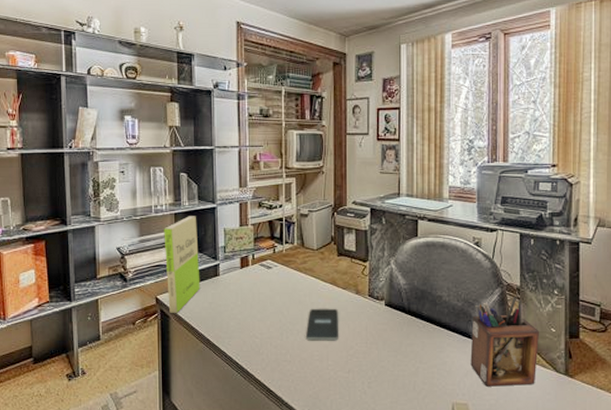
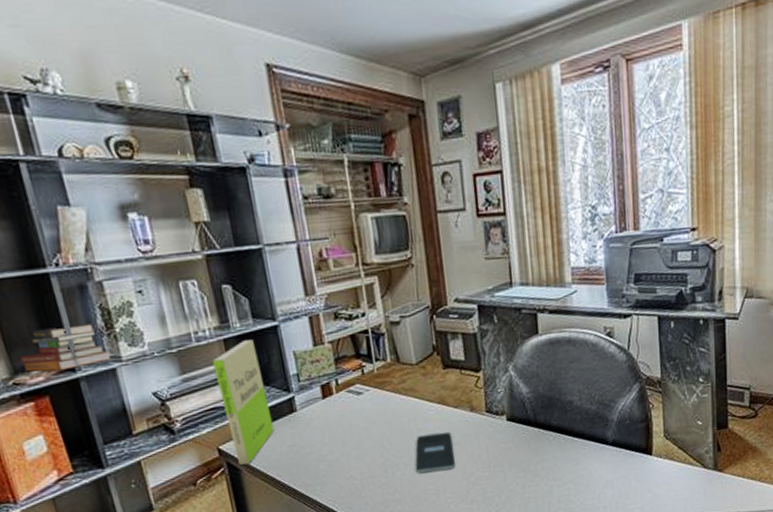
books: none [32,190,93,224] -> present [20,323,111,372]
desk organizer: present [470,297,540,387] -> none [609,391,686,495]

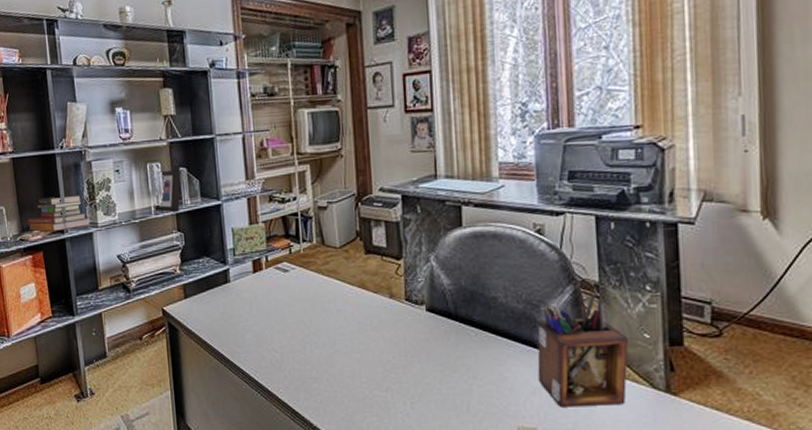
picture frame: none [194,287,227,339] -> present [154,170,181,212]
book: present [212,339,275,465] -> none [165,215,210,326]
calculator: present [415,431,455,473] -> none [333,315,372,354]
desk organizer: none [609,391,686,495] -> present [537,295,629,407]

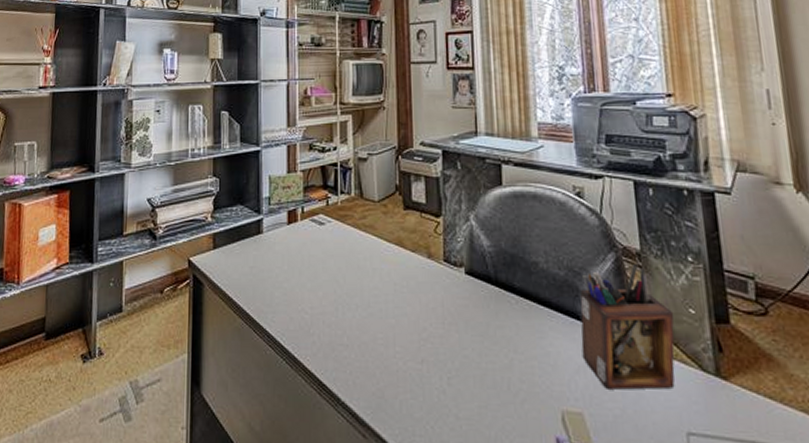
books: present [28,194,90,232] -> none [58,132,123,171]
picture frame: present [154,170,181,212] -> none [192,113,222,156]

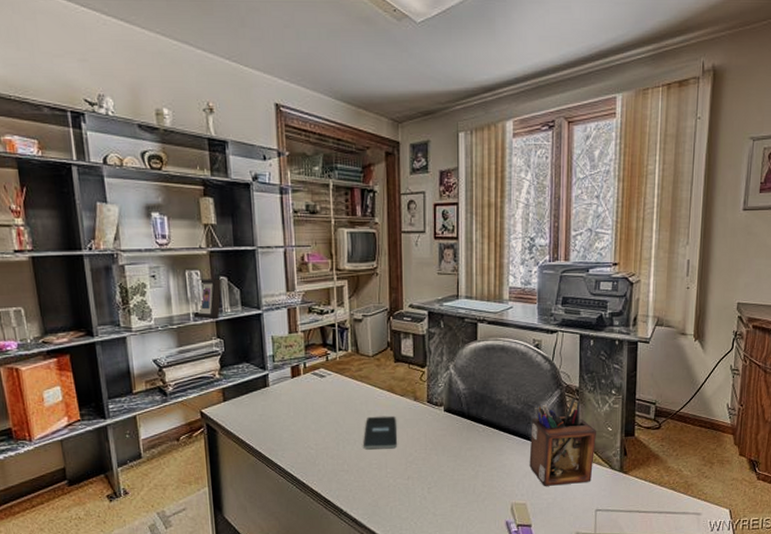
picture frame: none [192,113,222,156] -> present [193,278,221,319]
calculator: none [367,276,407,319] -> present [364,415,397,449]

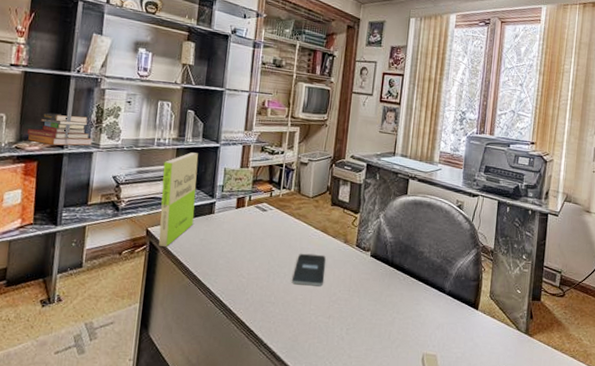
books: none [51,297,123,336] -> present [27,112,93,146]
picture frame: present [193,278,221,319] -> none [157,109,188,146]
book: none [204,323,249,427] -> present [159,152,199,247]
desk organizer: present [529,398,597,486] -> none [443,258,507,341]

